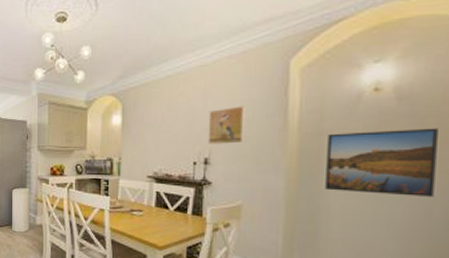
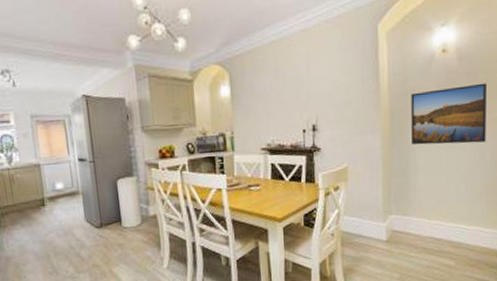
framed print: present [208,106,245,145] -> none [313,70,345,112]

